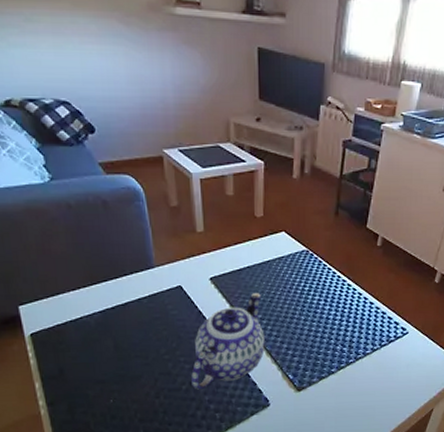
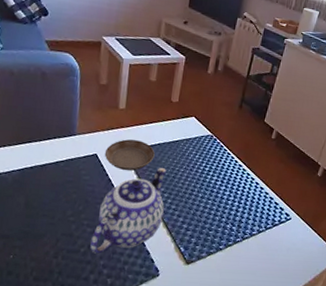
saucer: none [189,265,245,299] -> present [104,139,155,171]

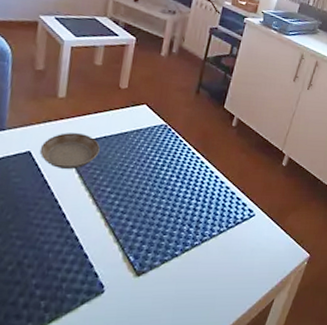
teapot: present [90,168,166,254] -> none [19,164,113,271]

